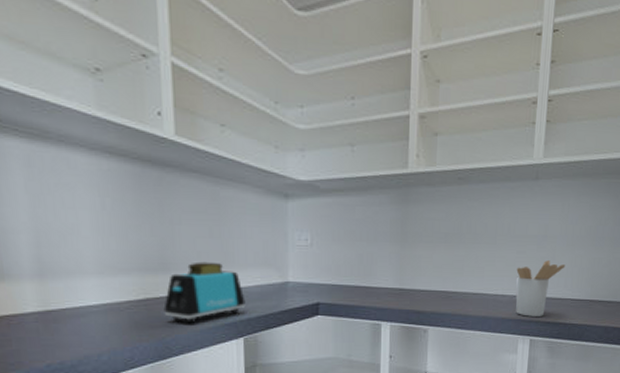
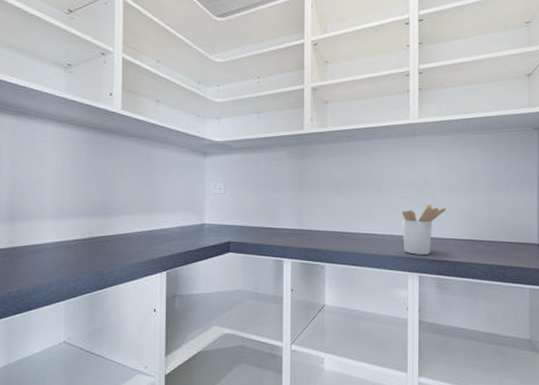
toaster: present [163,261,246,324] -> none [103,207,169,259]

